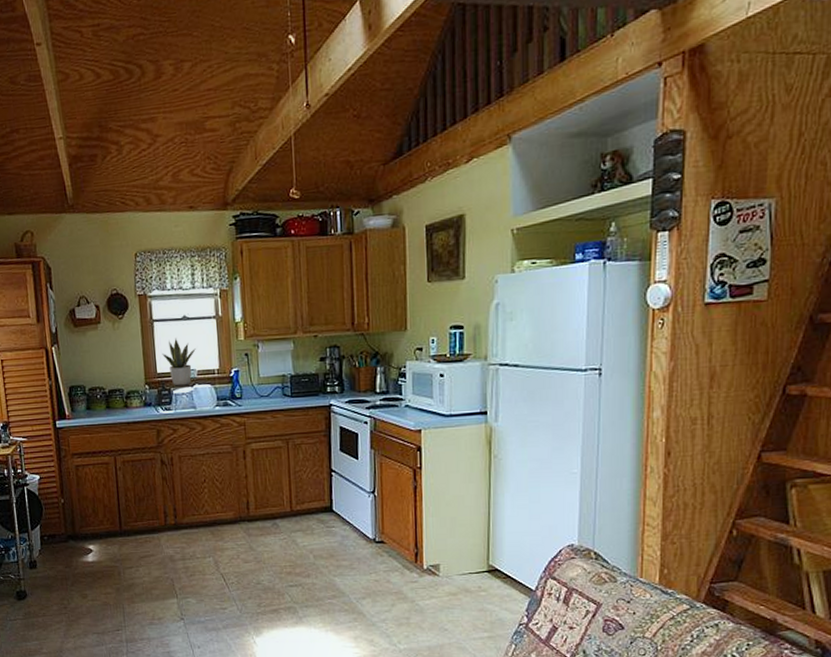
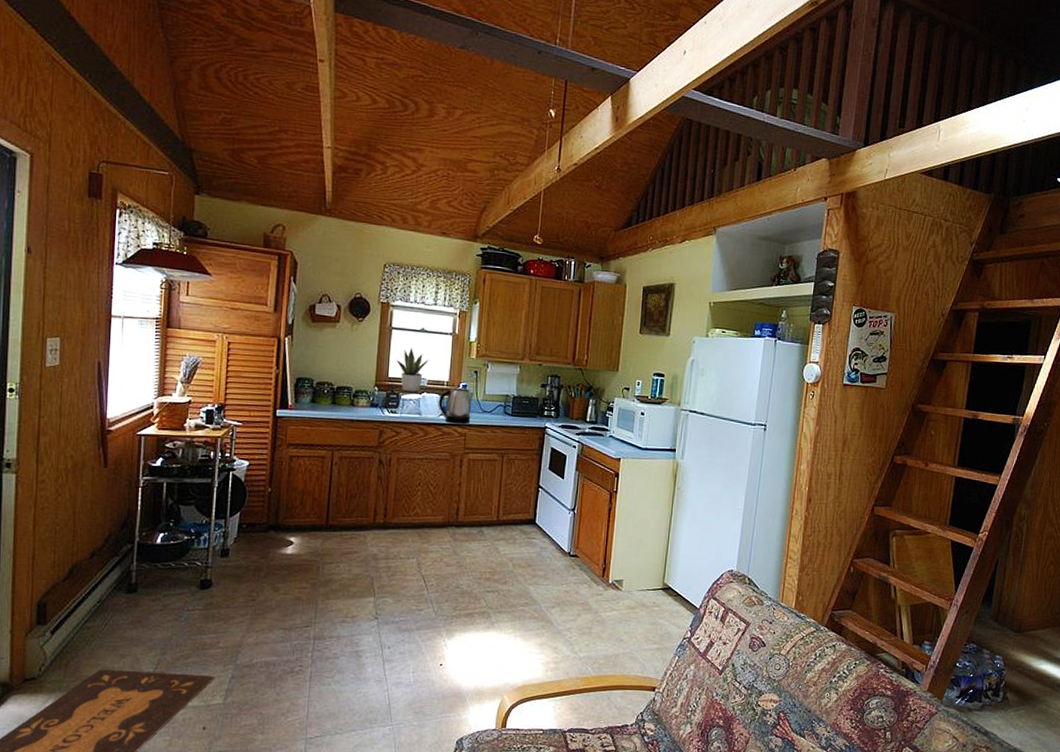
kettle: none [211,373,248,414] -> present [438,387,474,425]

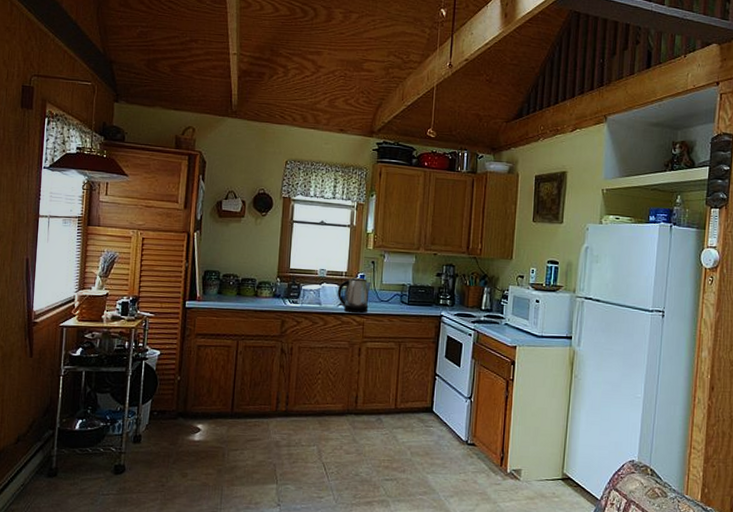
potted plant: present [396,347,429,393] -> none [297,239,328,283]

